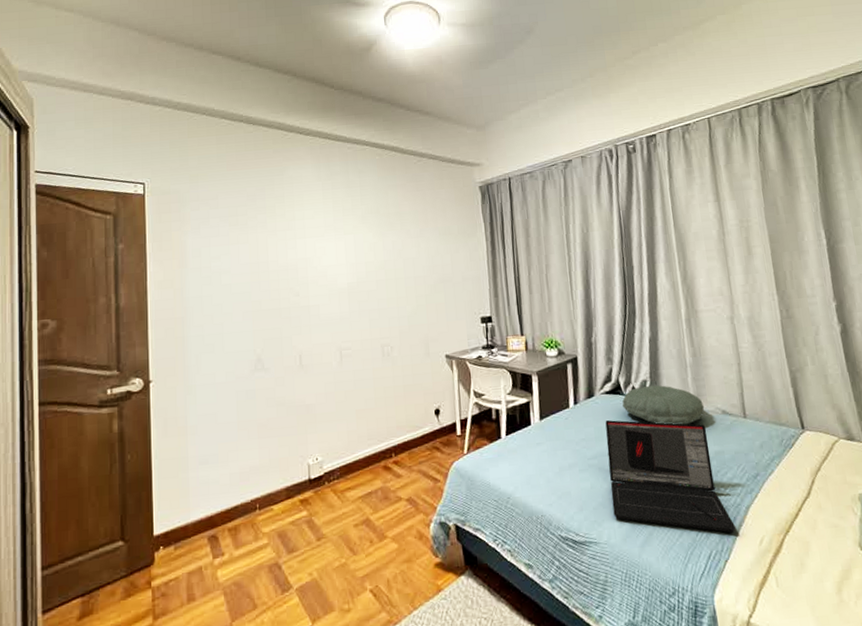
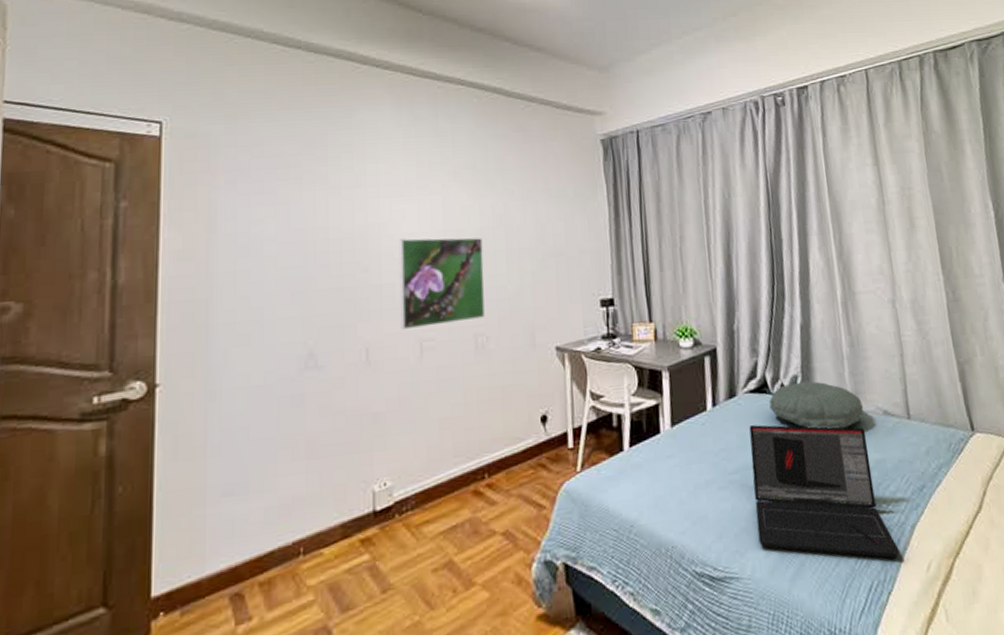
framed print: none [321,268,389,341] -> present [399,237,485,330]

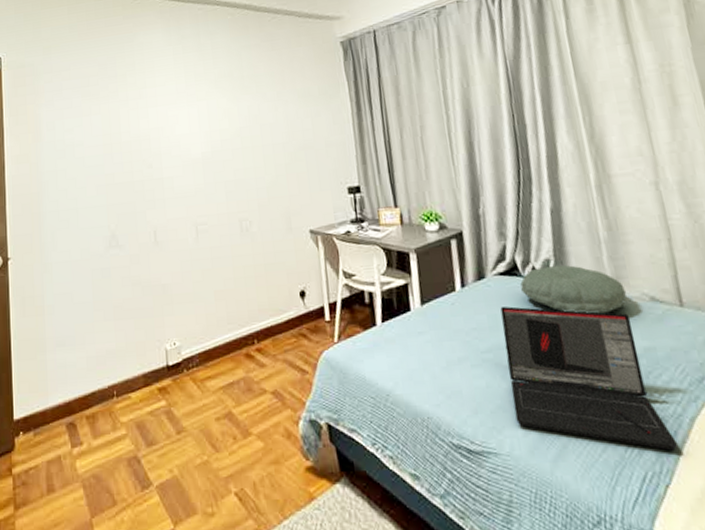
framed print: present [399,237,485,330] -> none [175,136,247,216]

